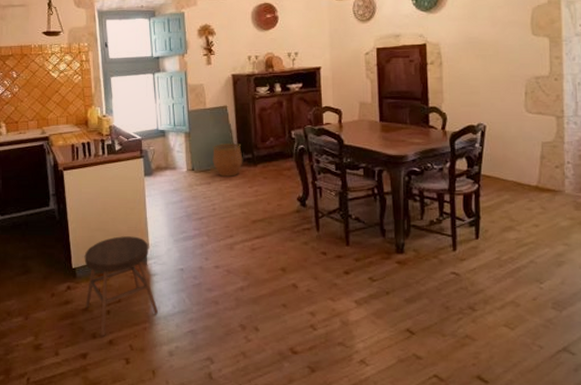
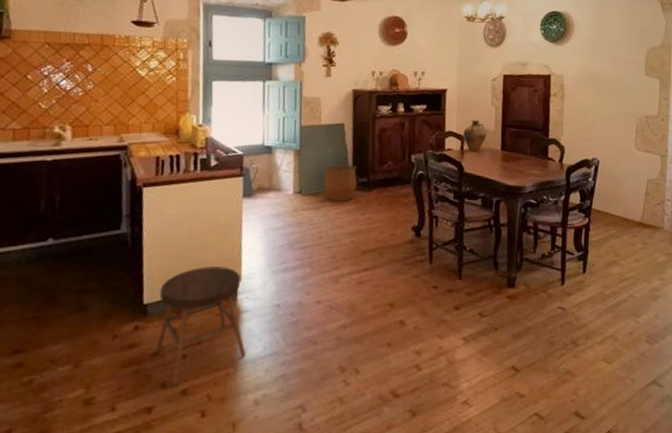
jug: none [340,94,364,125] -> present [463,120,487,153]

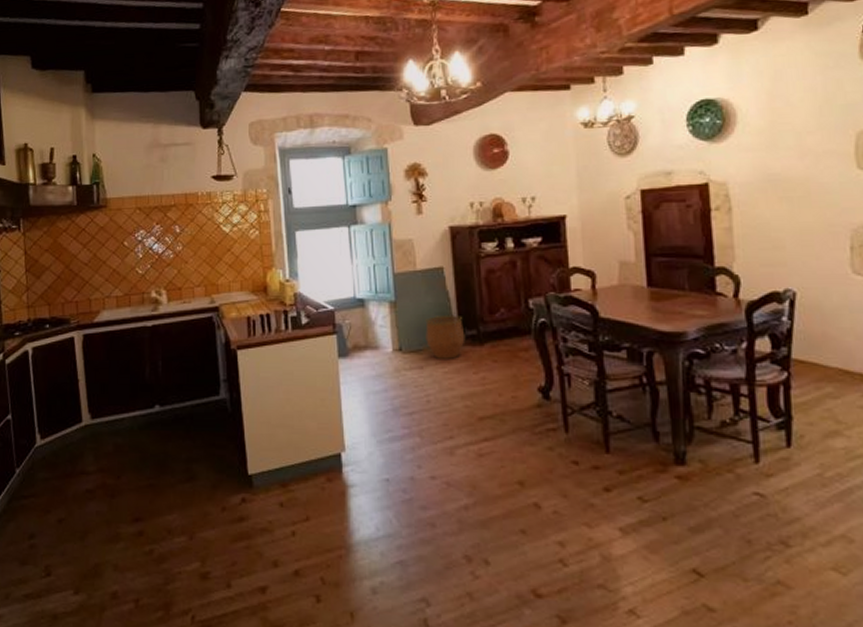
stool: present [156,266,246,386] -> none [263,435,357,565]
jug: present [463,120,487,153] -> none [593,251,626,292]

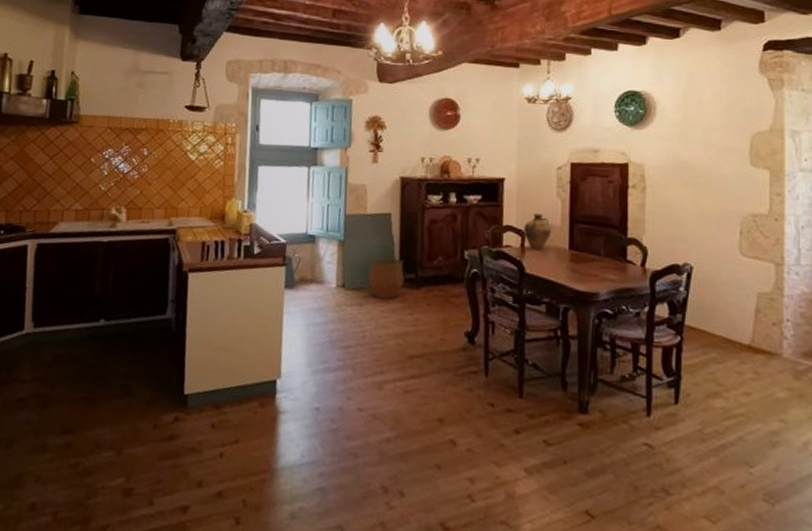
jug: none [593,251,626,292] -> present [524,213,552,251]

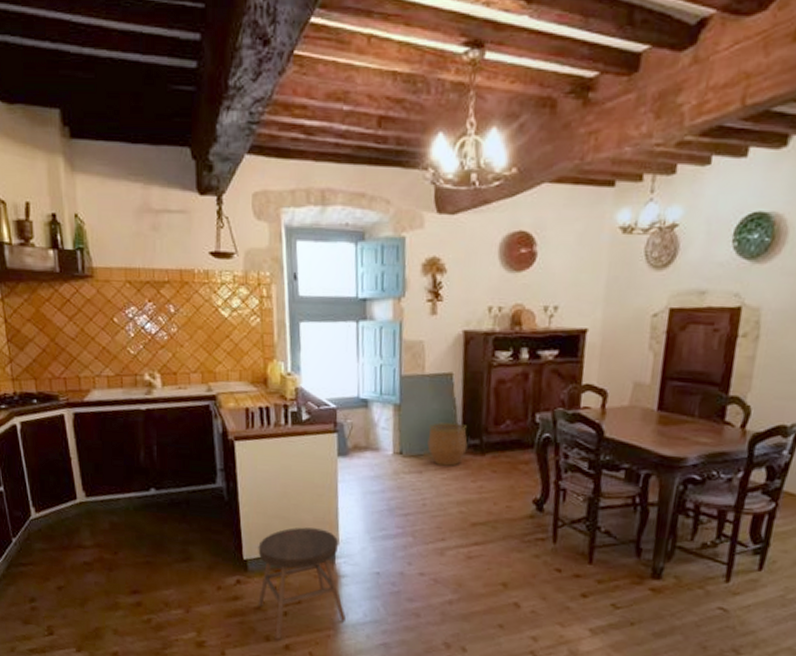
stool: none [194,359,283,486] -> present [258,527,346,640]
jug: present [524,213,552,251] -> none [605,370,640,413]

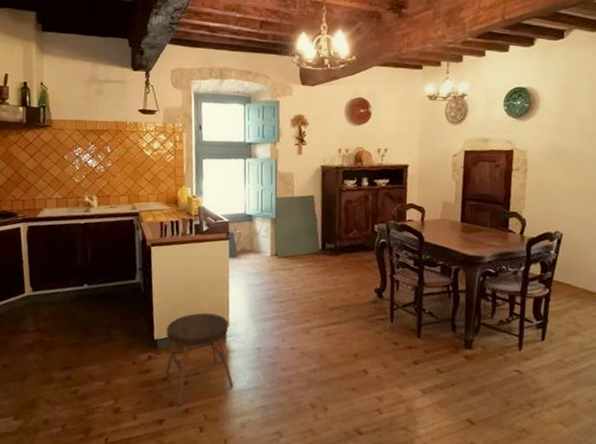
basket: present [427,422,468,466] -> none [296,232,326,265]

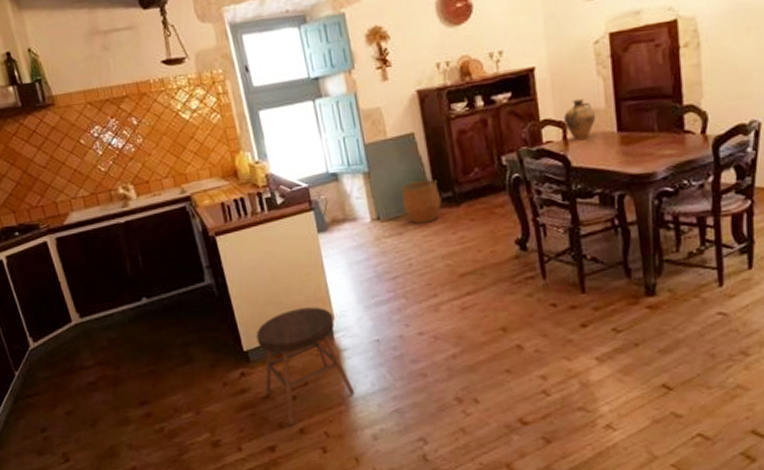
basket: none [296,232,326,265] -> present [400,179,442,224]
jug: none [423,193,447,224] -> present [564,99,596,141]

